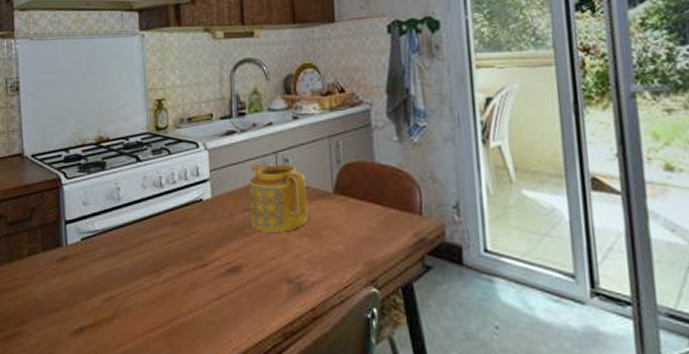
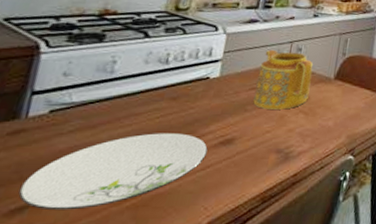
plate: none [77,260,218,334] -> present [18,133,208,211]

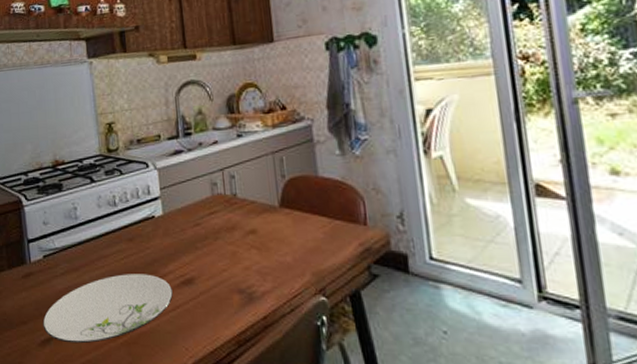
teapot: present [253,49,313,110] -> none [197,180,256,246]

